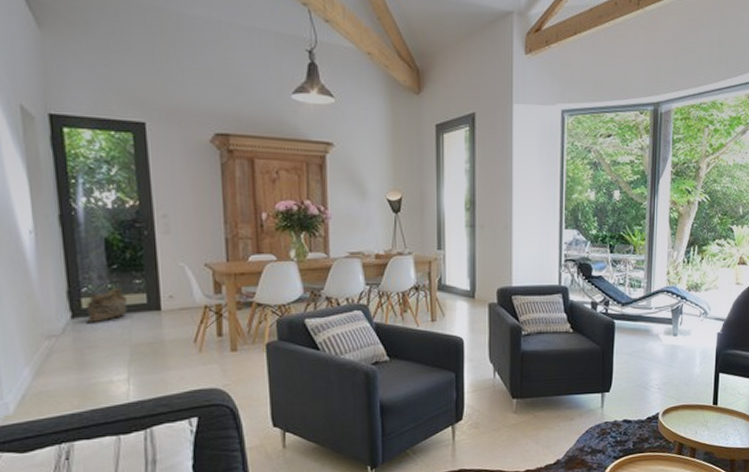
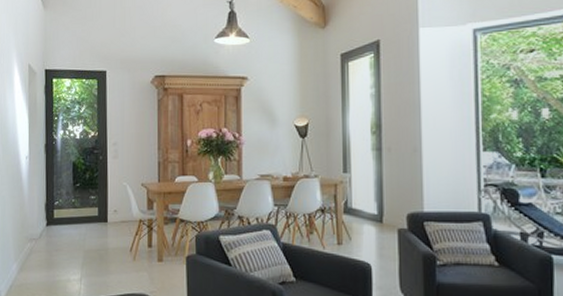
bag: present [85,287,128,324] -> none [55,202,85,231]

